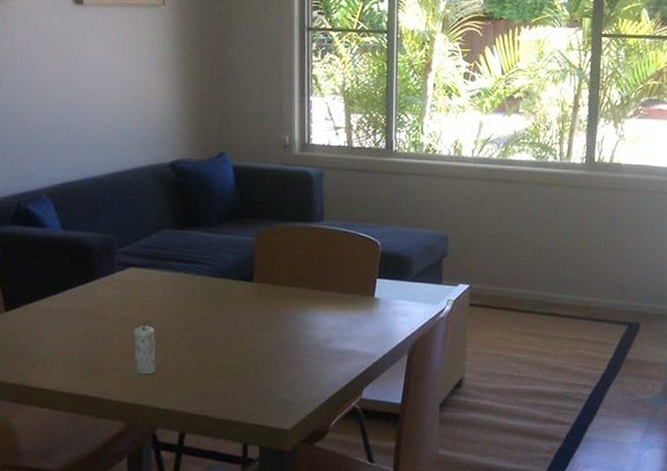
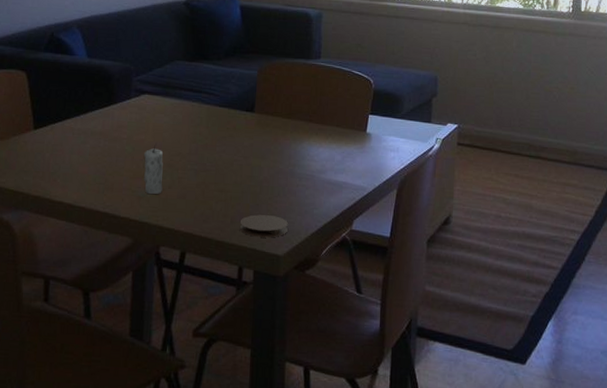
coaster: none [242,389,294,412] -> present [239,214,288,238]

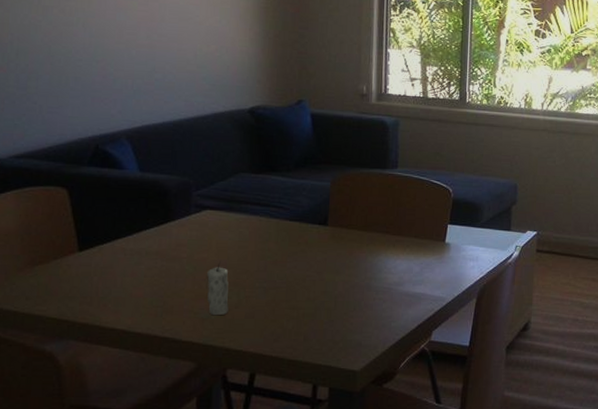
coaster: present [239,214,288,238] -> none [313,331,365,354]

